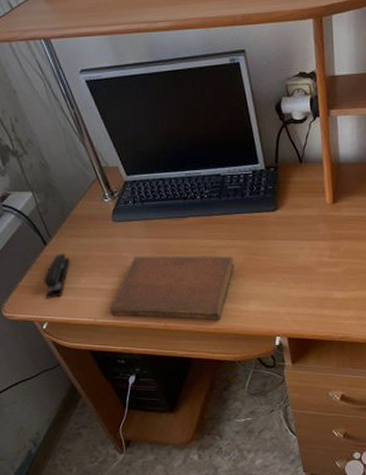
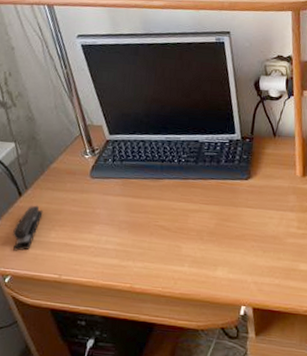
notebook: present [109,255,235,321] -> none [75,213,206,286]

